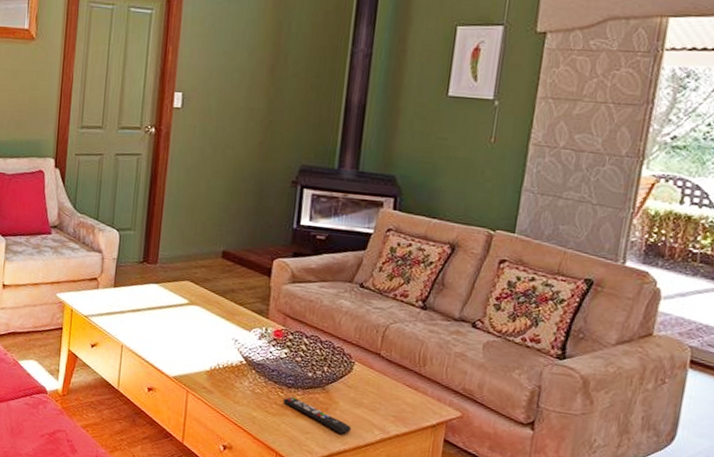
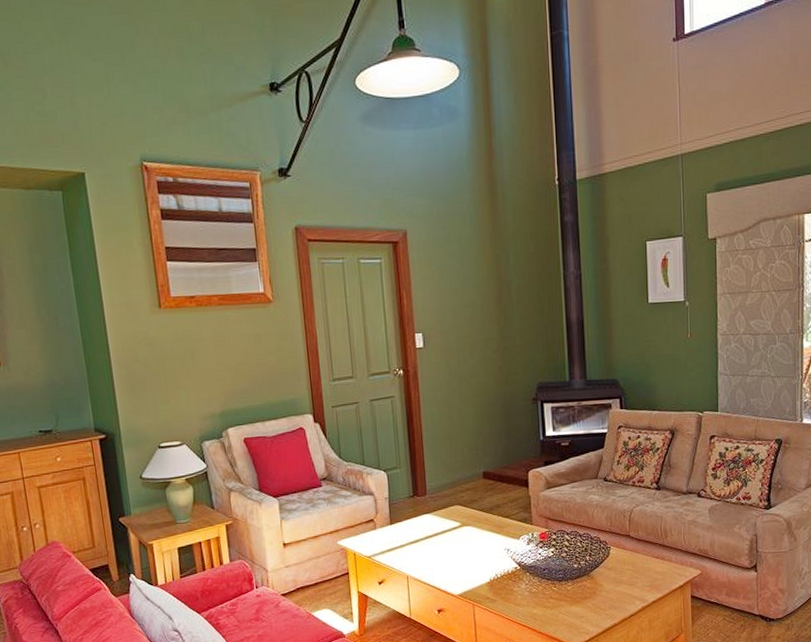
remote control: present [283,396,352,435] -> none [557,588,618,612]

